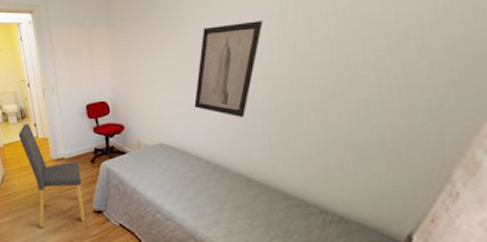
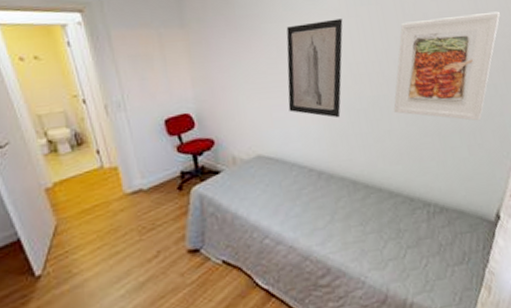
dining chair: present [18,124,85,228] -> none [74,151,178,290]
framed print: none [305,13,468,137] -> present [393,11,500,121]

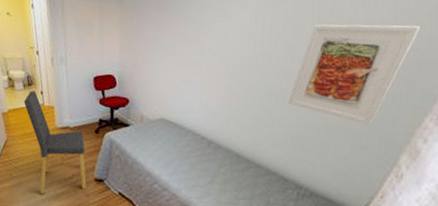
dining chair: none [74,151,178,290] -> present [23,91,87,195]
wall art: present [286,18,343,118] -> none [194,13,259,100]

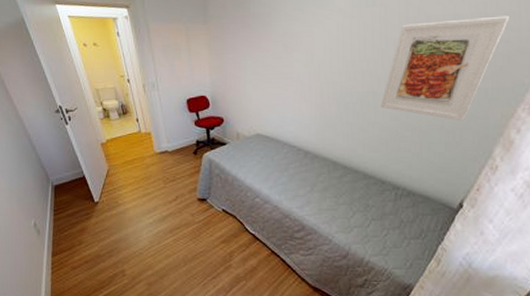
dining chair: present [23,91,87,195] -> none [121,119,190,219]

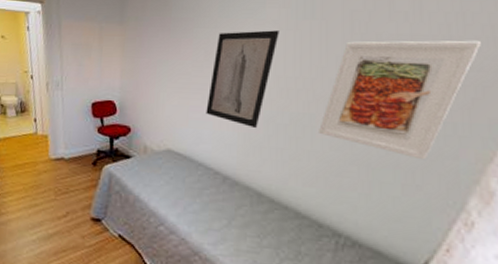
wall art: none [287,19,346,109] -> present [206,30,279,129]

